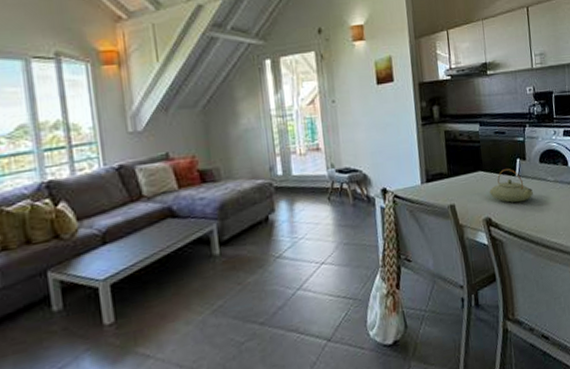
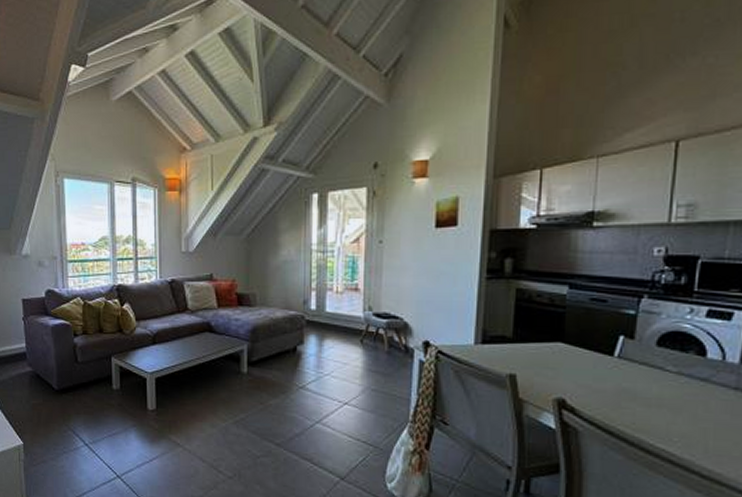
teapot: present [489,168,534,203] -> none [569,344,640,390]

